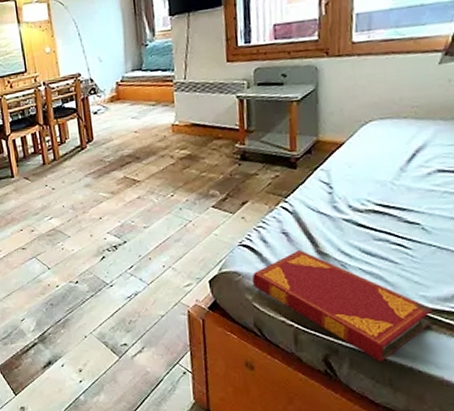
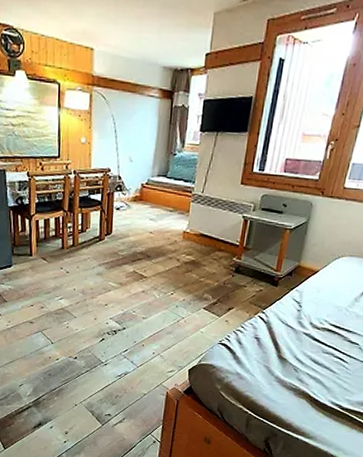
hardback book: present [252,250,434,362] -> none [223,353,353,446]

